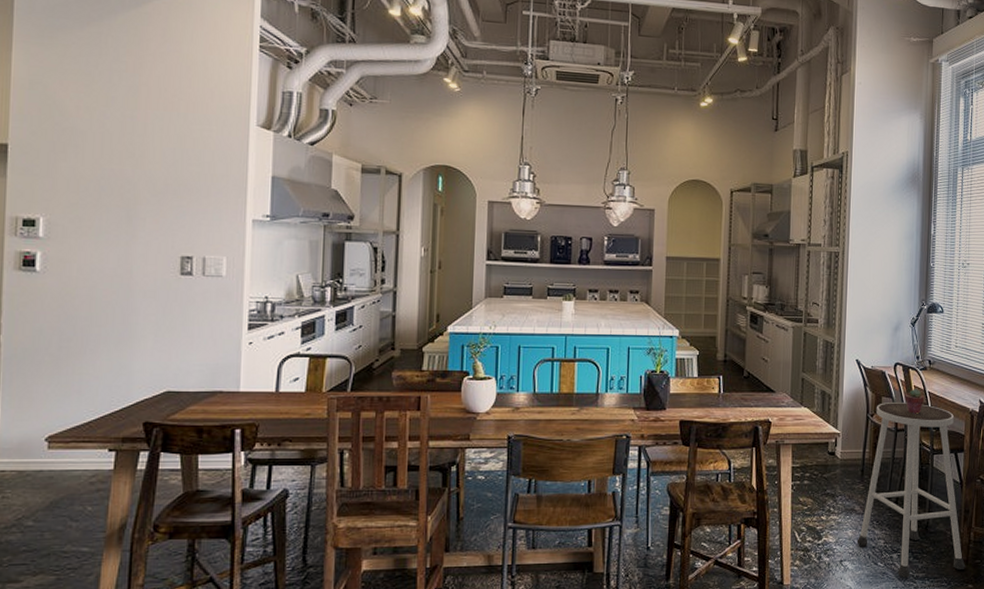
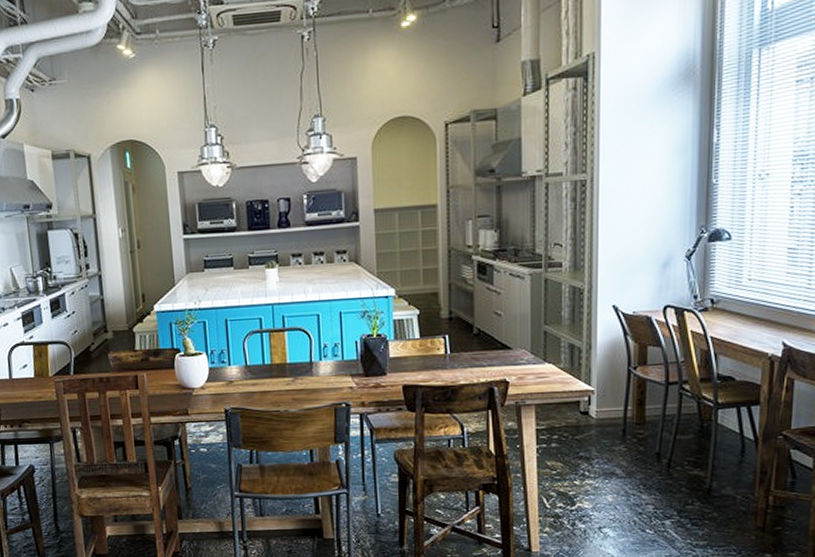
stool: present [857,403,966,578] -> none [619,351,762,546]
potted succulent: present [904,389,925,414] -> none [677,334,706,364]

